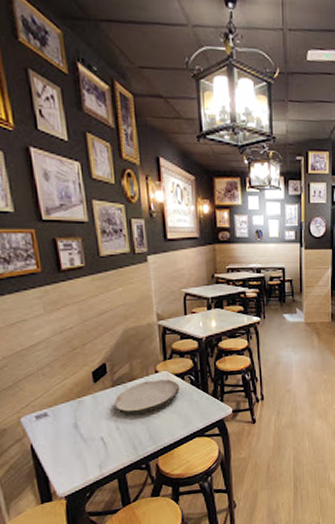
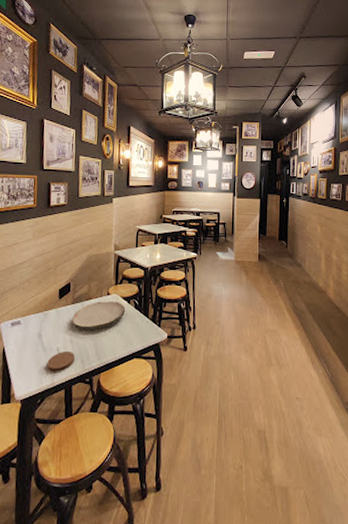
coaster: none [91,438,125,463] -> present [47,350,75,372]

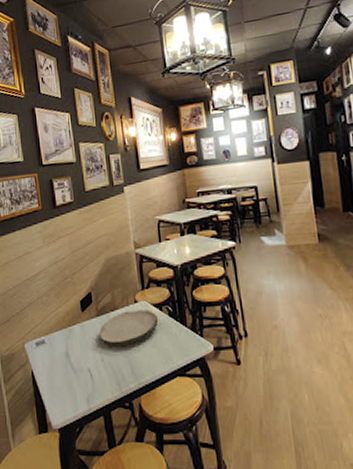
coaster: present [47,350,75,372] -> none [80,371,109,396]

